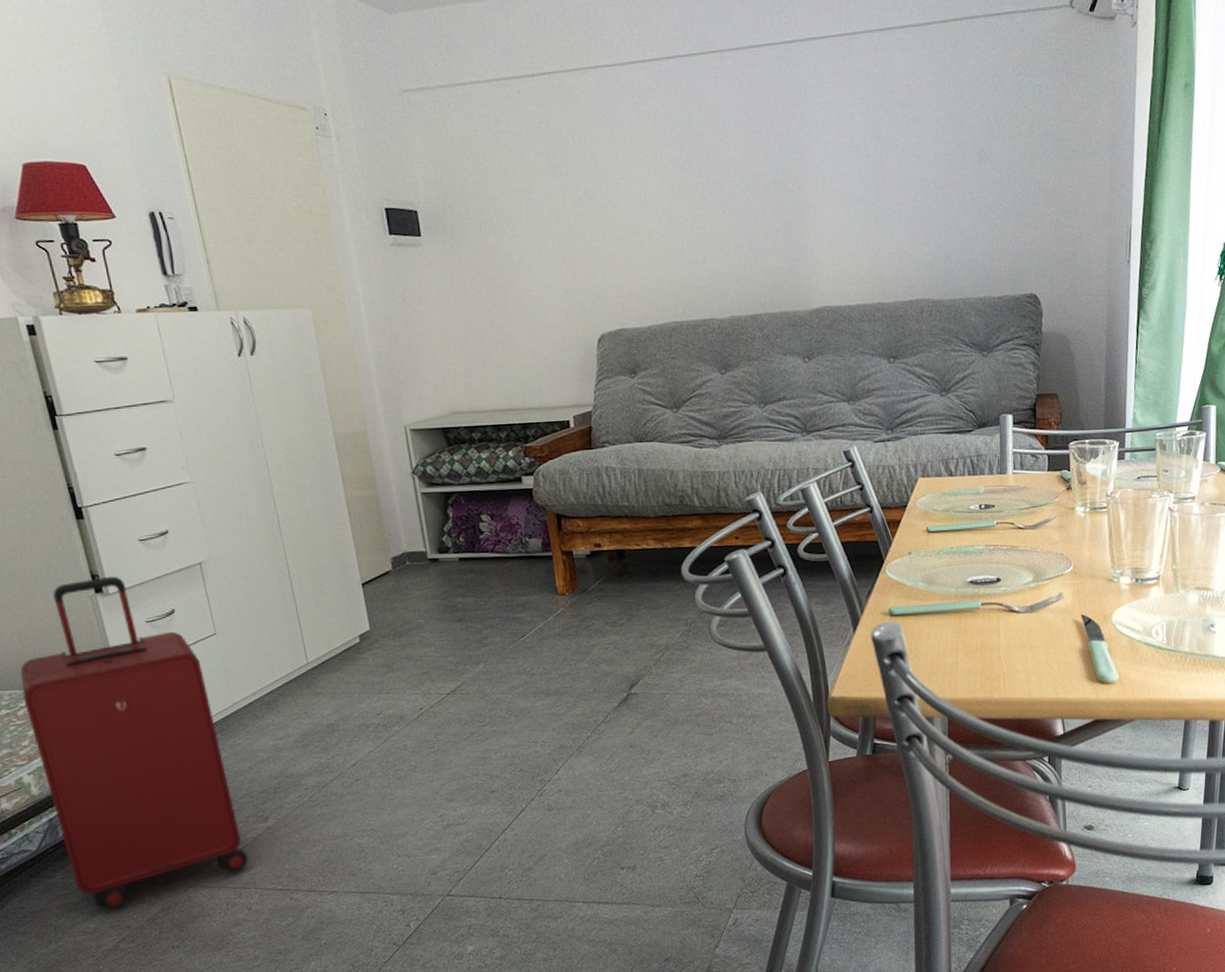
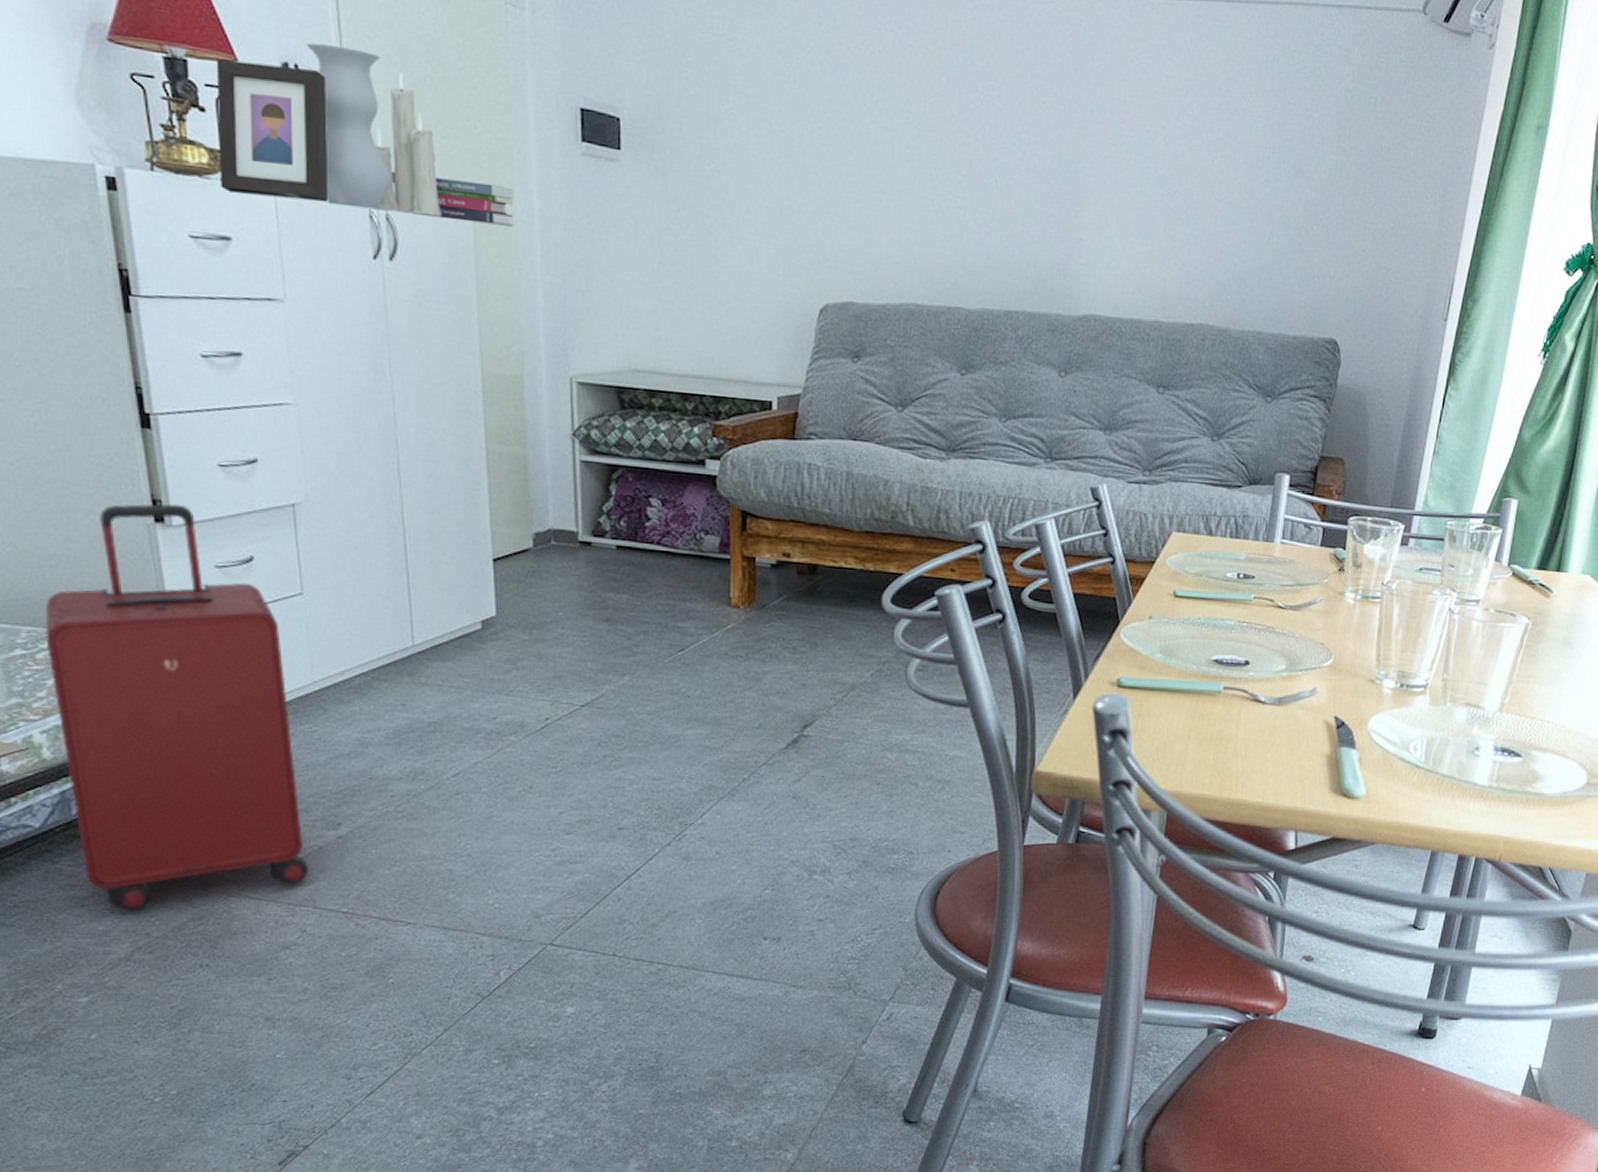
picture frame: none [99,214,198,322] -> present [216,58,329,203]
vase: none [166,192,245,319] -> present [307,43,392,210]
candle: none [228,205,287,317] -> present [376,73,441,217]
books: none [244,281,344,315] -> present [391,172,514,227]

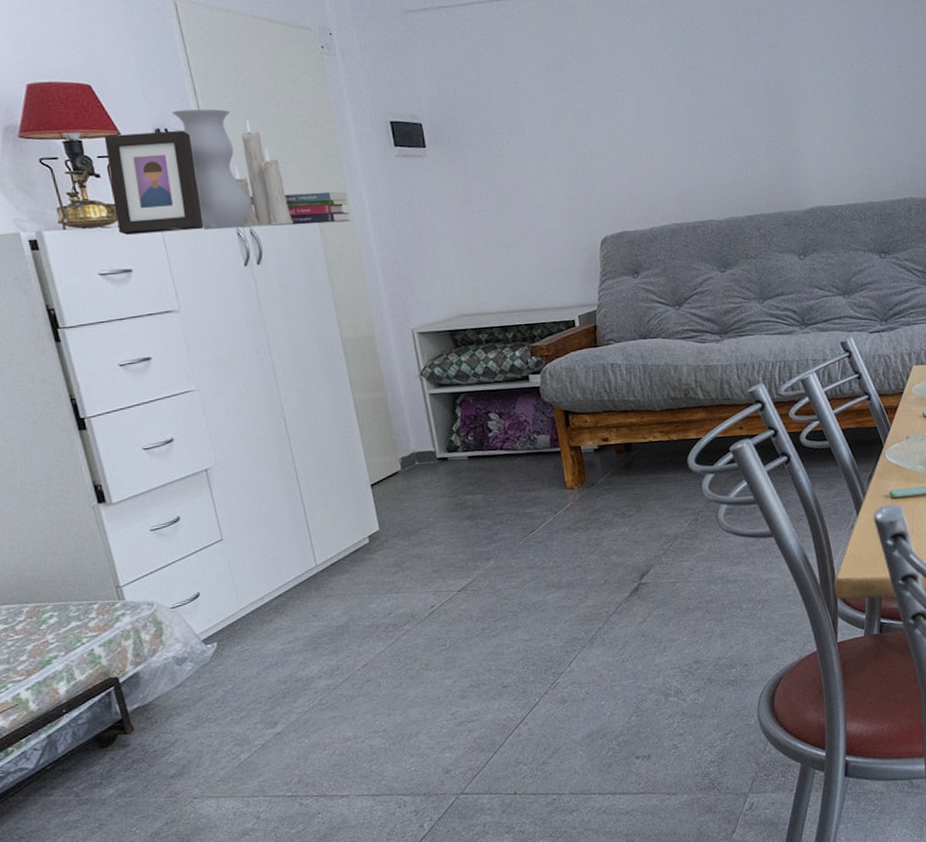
suitcase: present [45,504,309,911] -> none [19,485,256,826]

